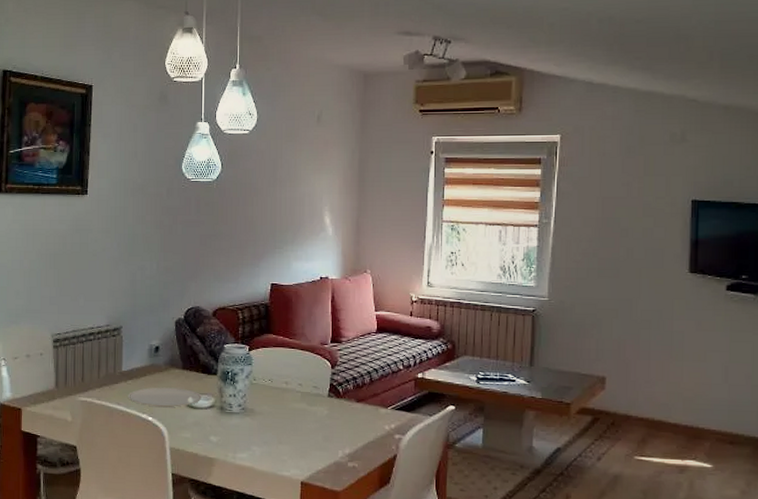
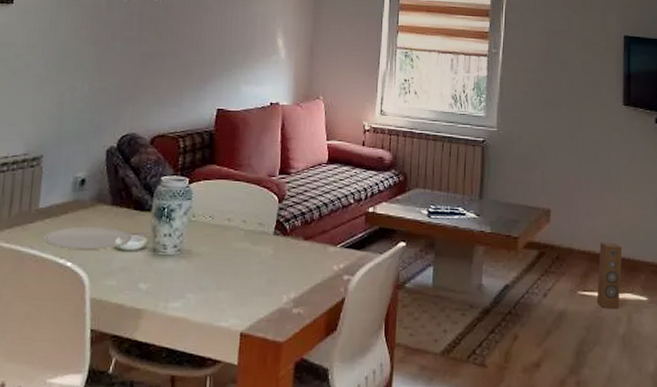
speaker: none [655,409,685,475] -> present [596,242,623,309]

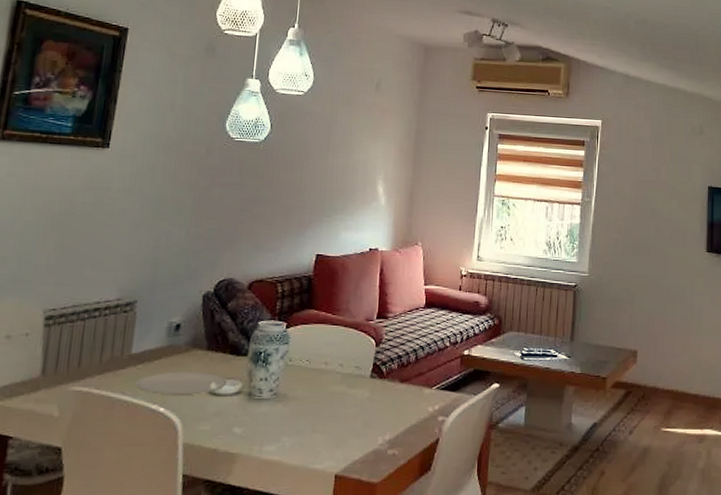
speaker: present [596,242,623,309] -> none [679,381,704,445]

